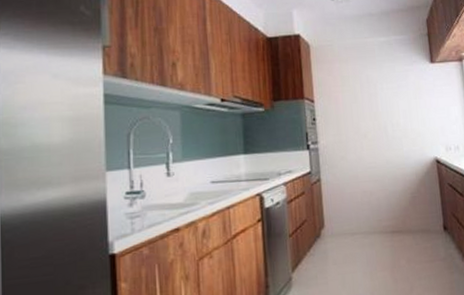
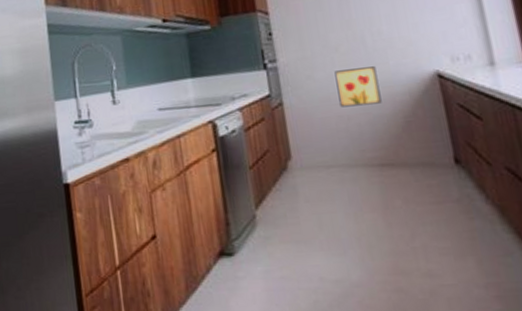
wall art: none [363,151,396,184] -> present [334,66,382,108]

